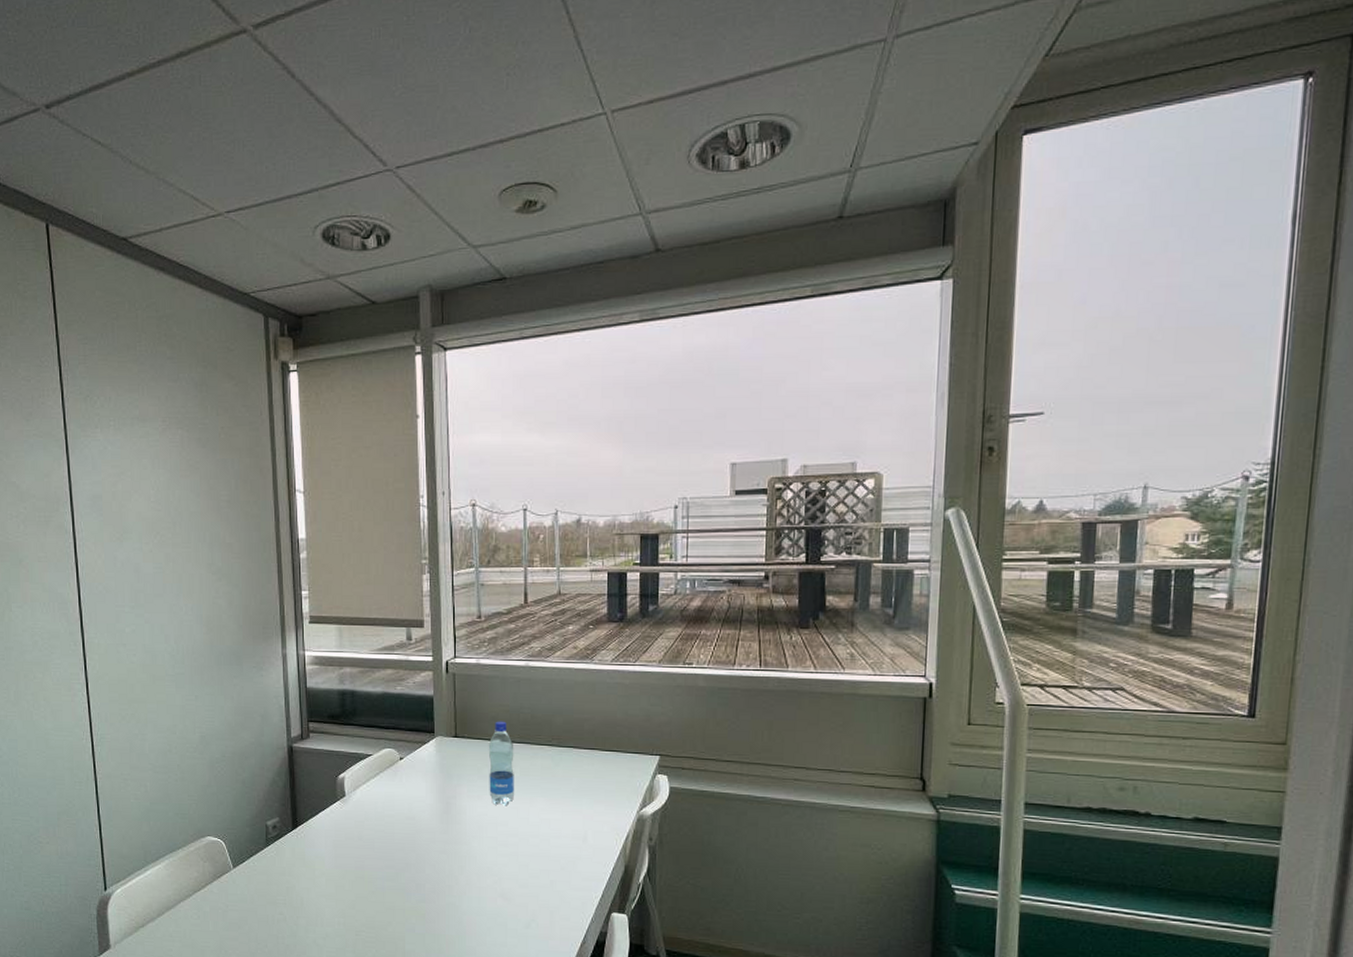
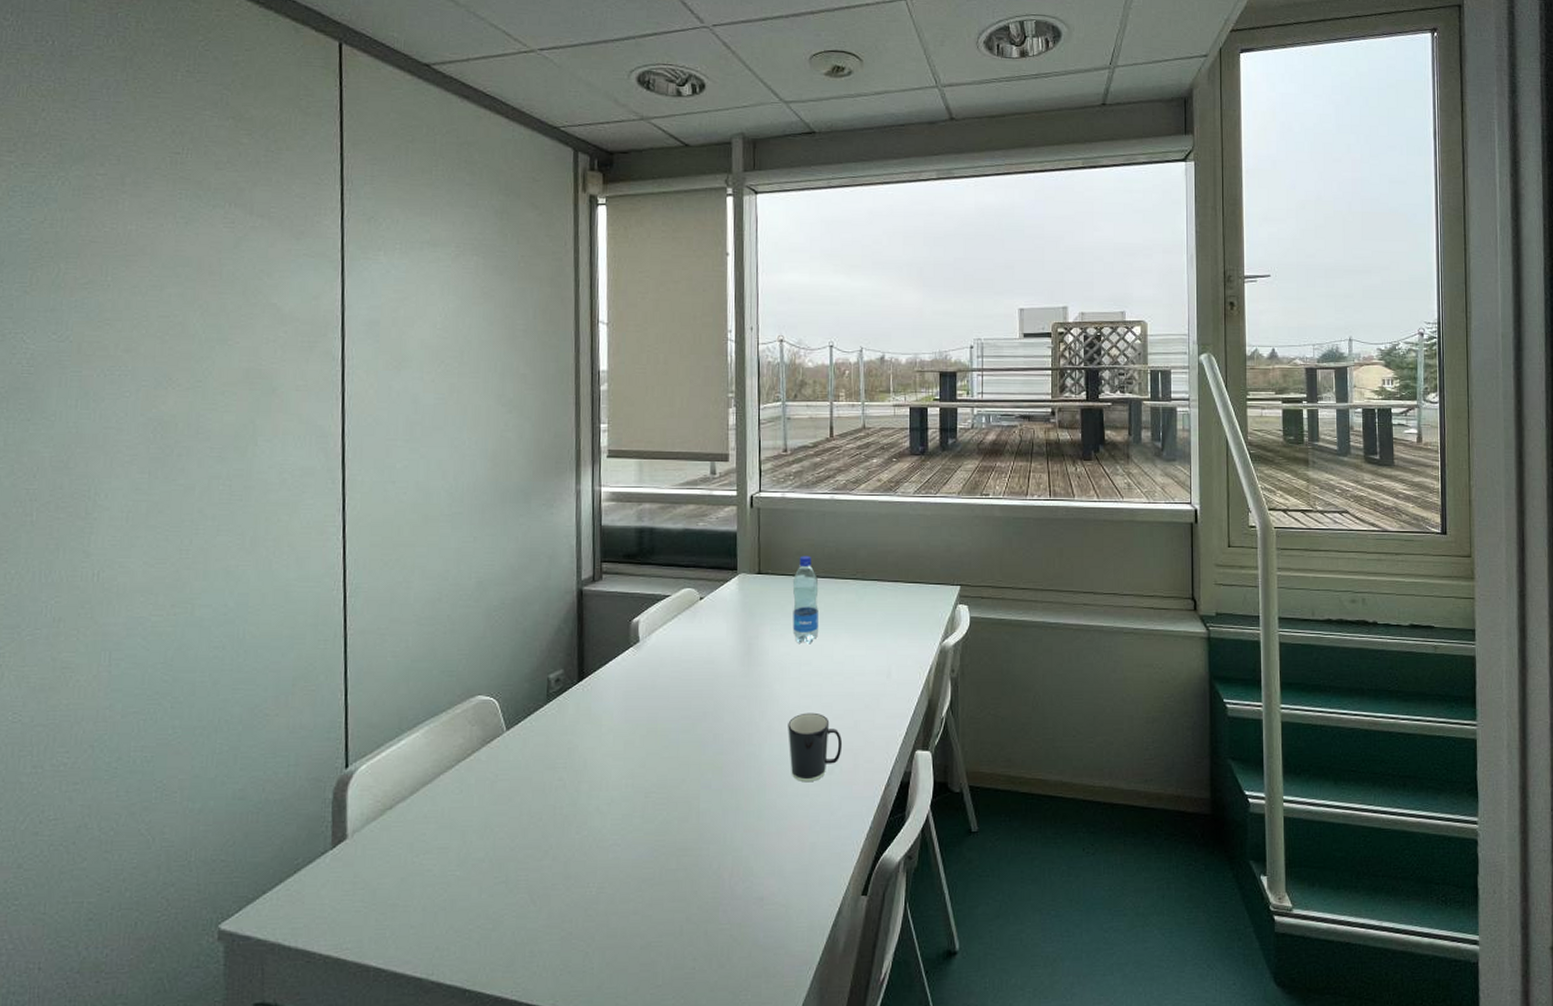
mug: none [486,870,539,934] -> present [788,712,843,783]

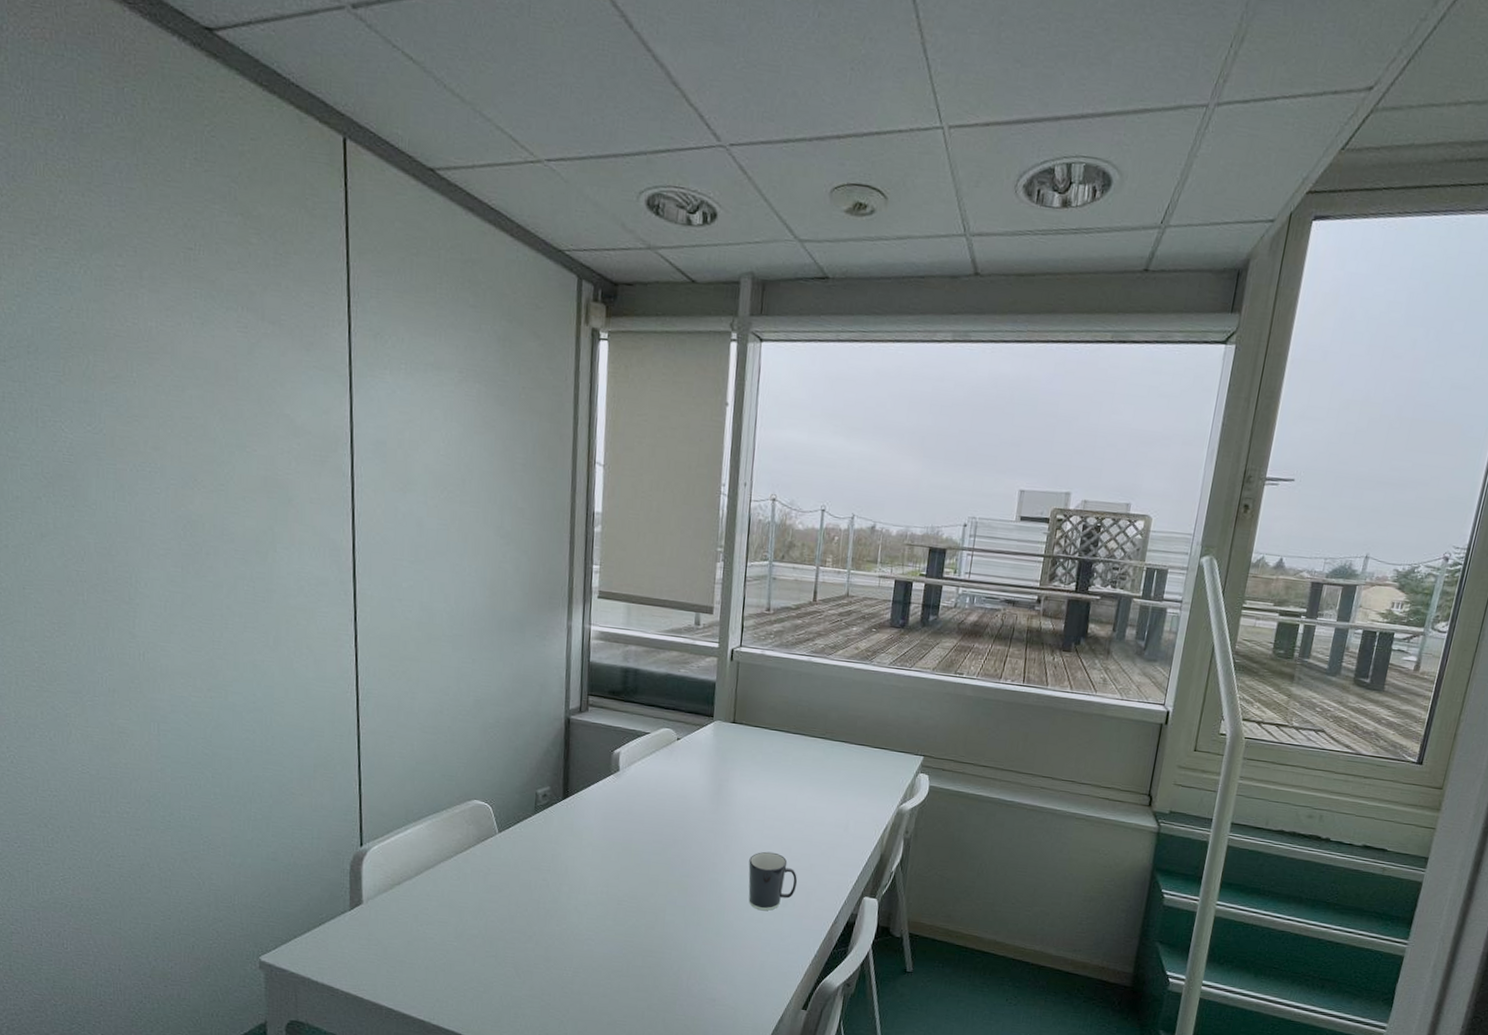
bottle: present [792,555,819,644] -> none [760,711,789,792]

